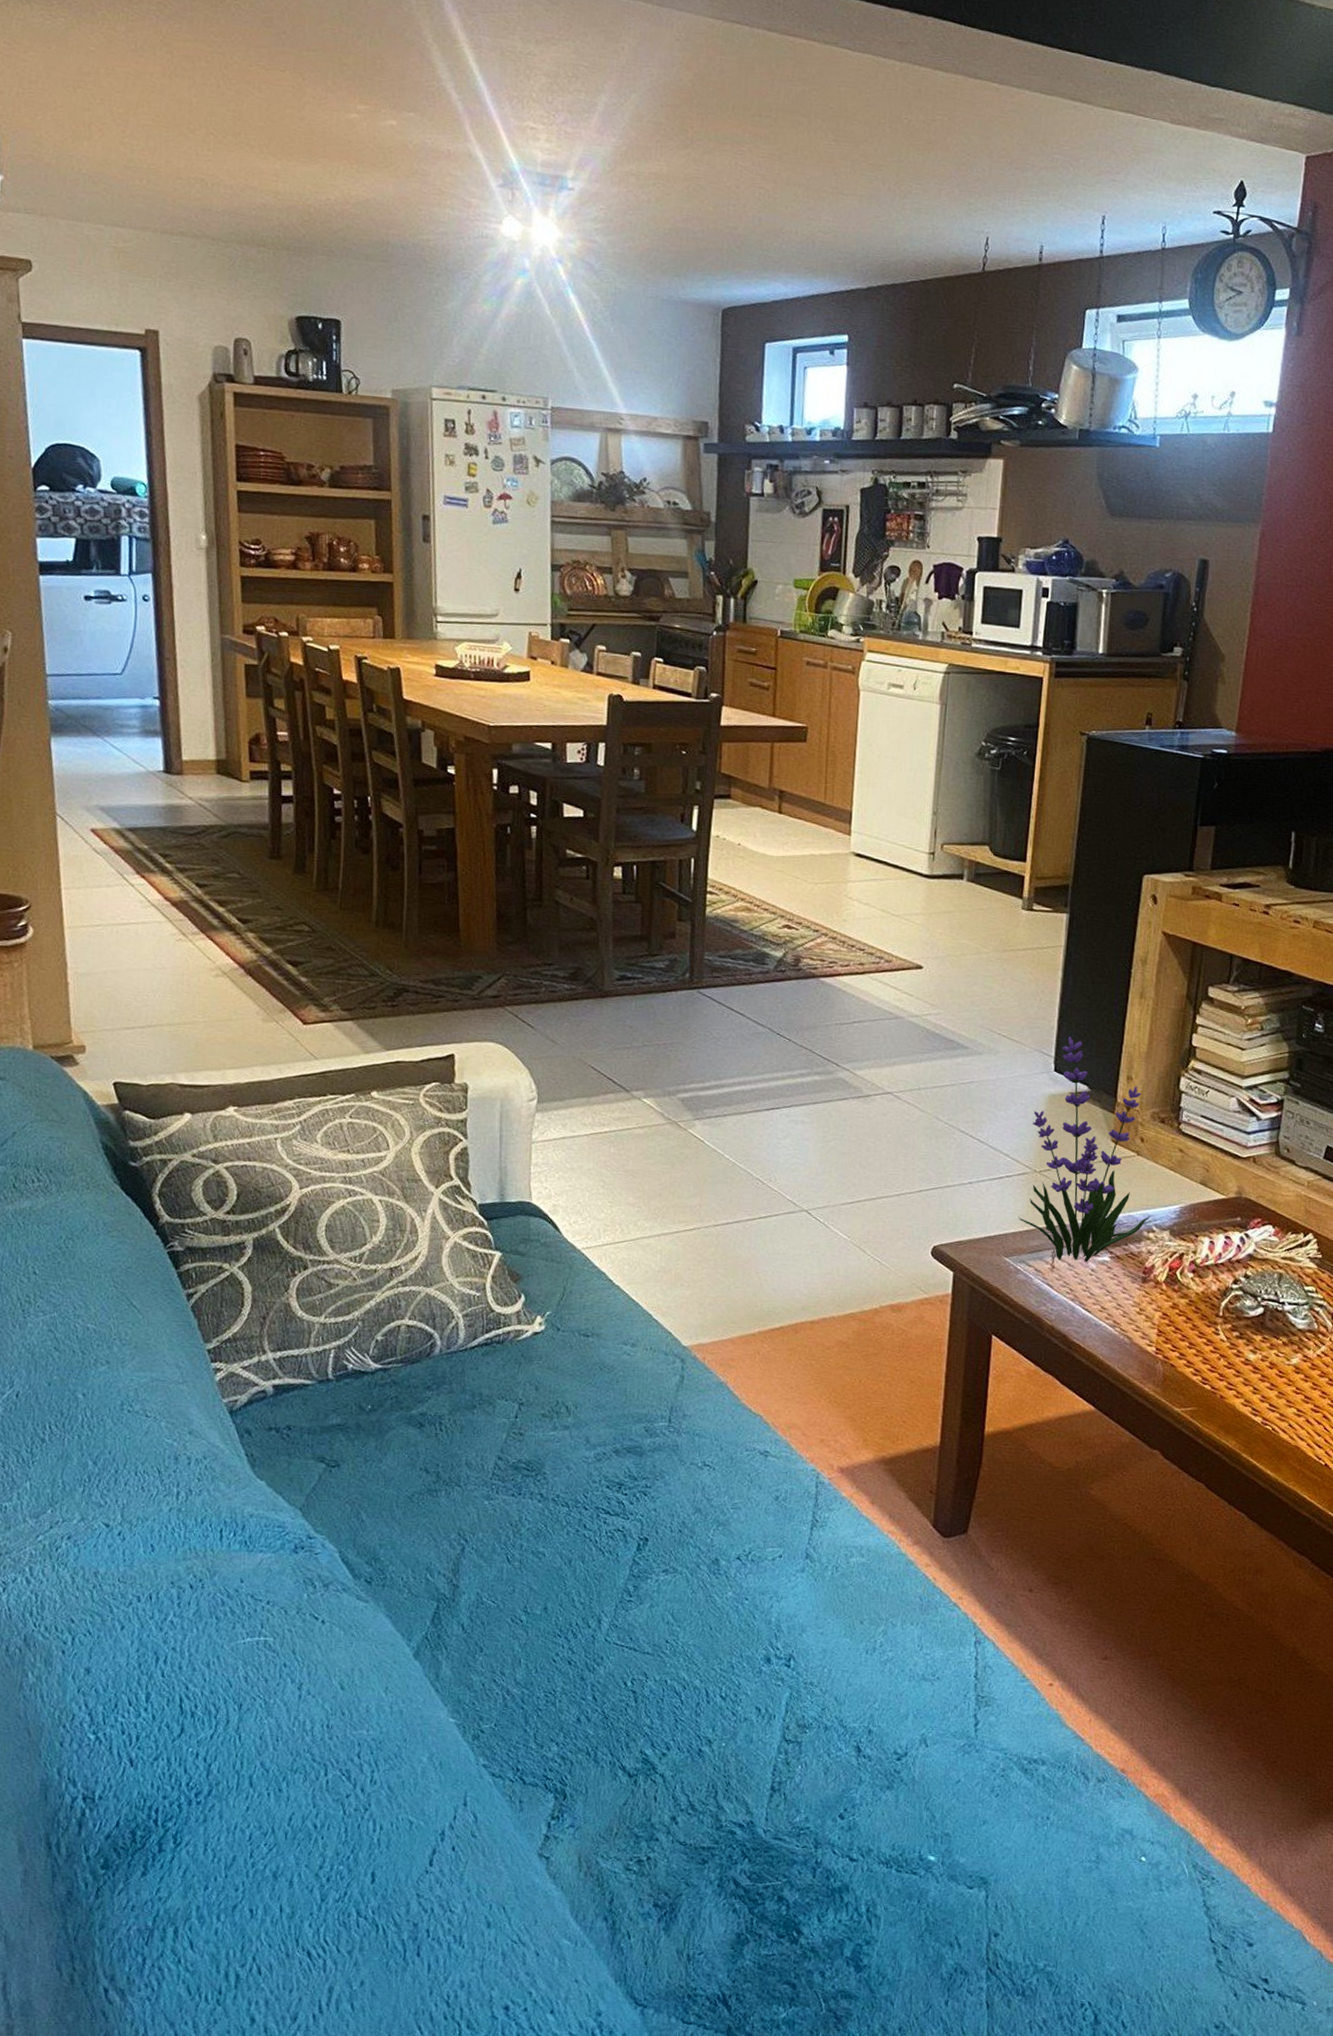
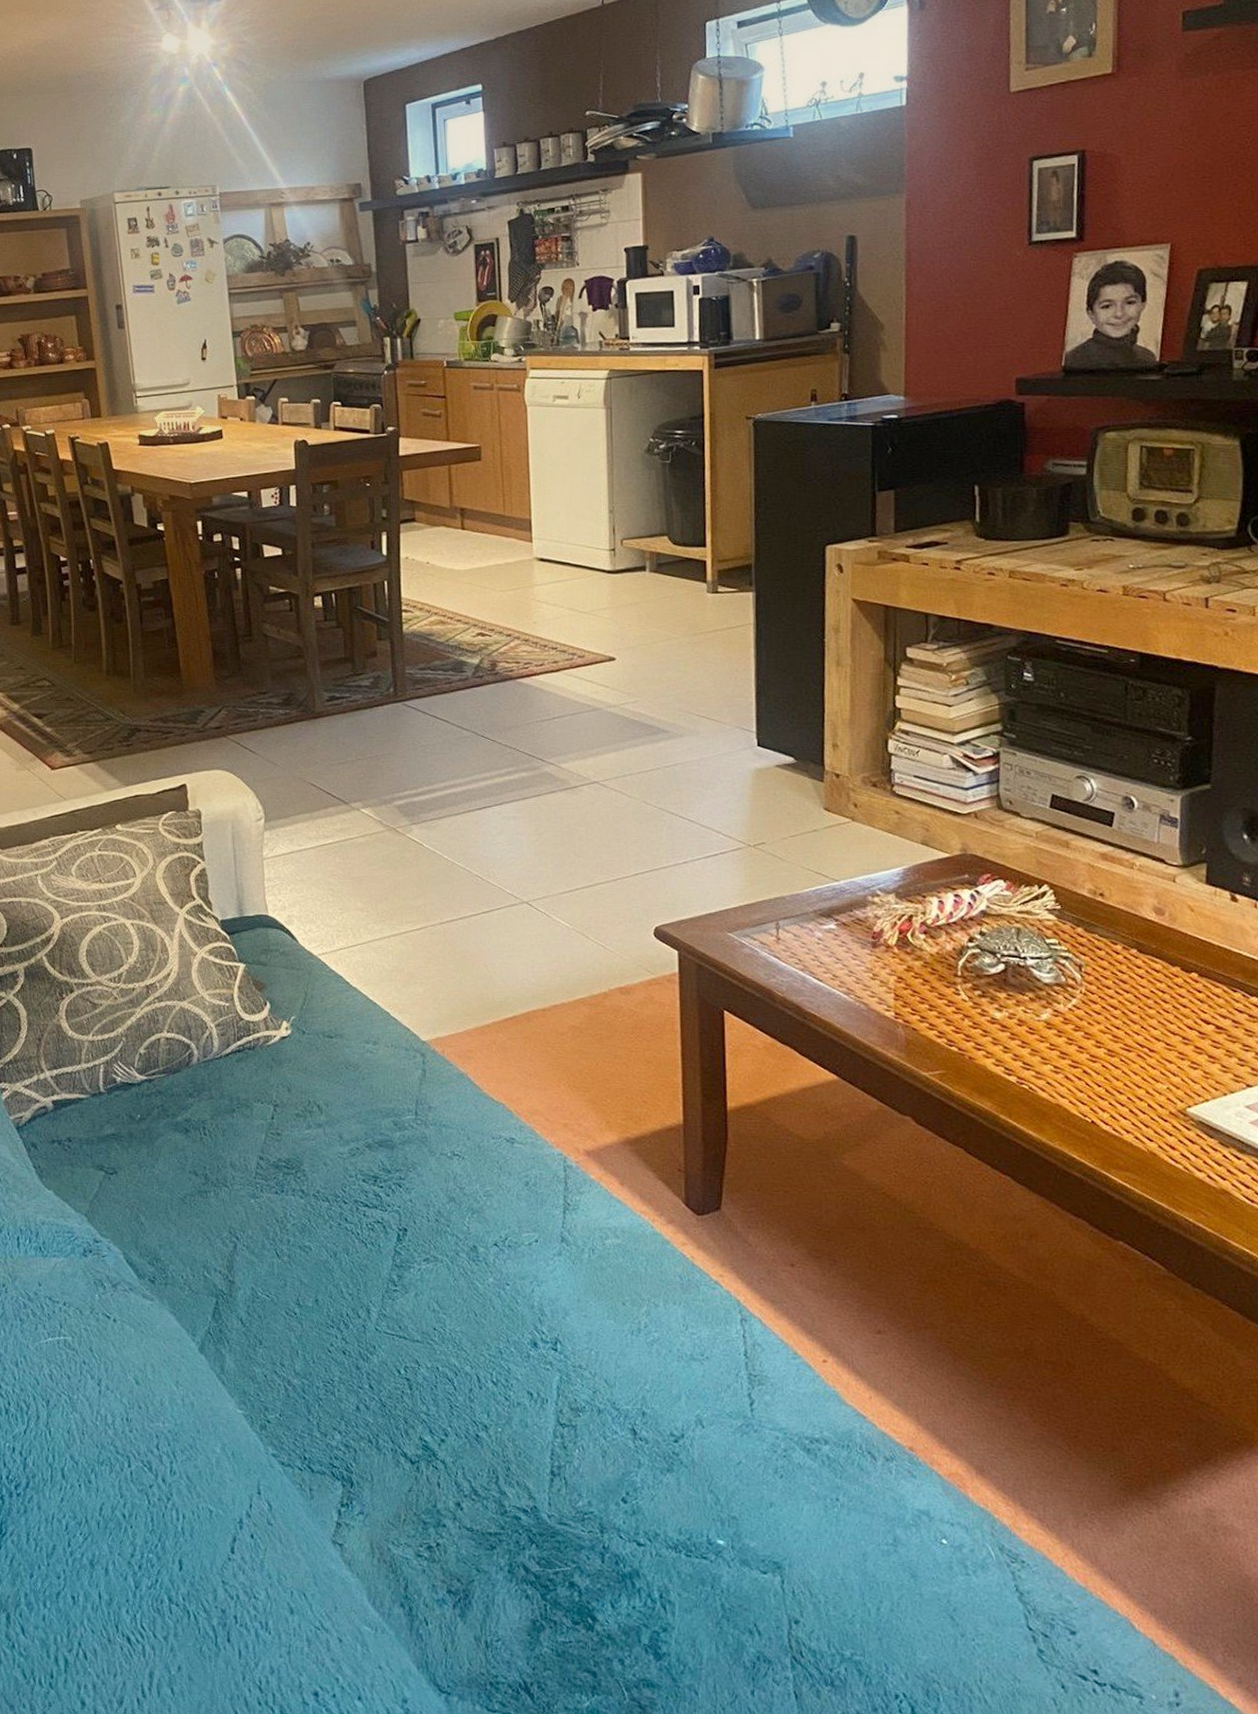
plant: present [1018,1037,1151,1263] -> none [737,711,874,932]

